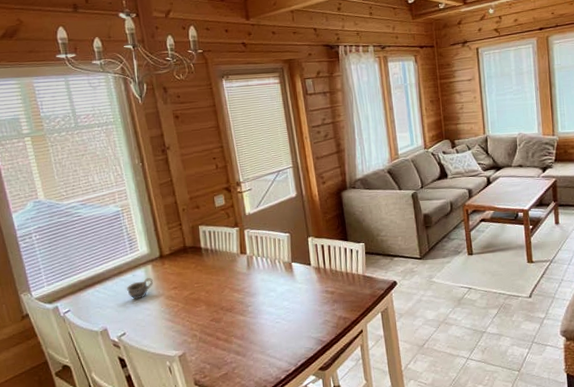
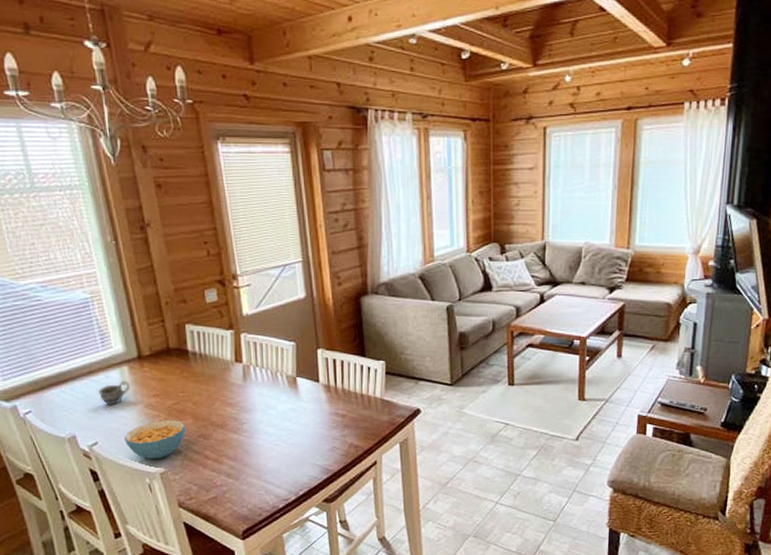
cereal bowl: none [147,308,201,344] -> present [123,420,186,459]

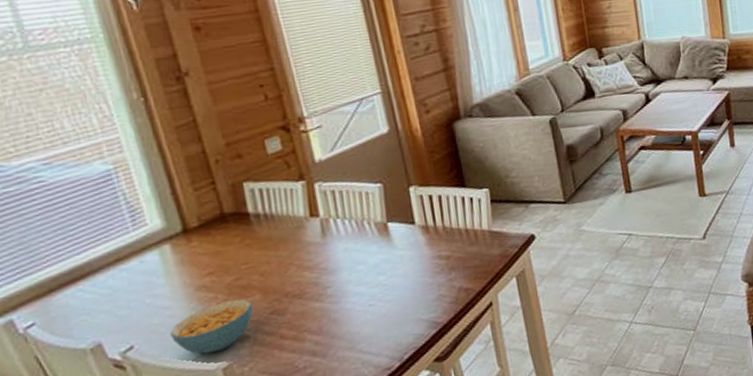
cup: present [98,380,131,405] -> none [131,262,176,297]

